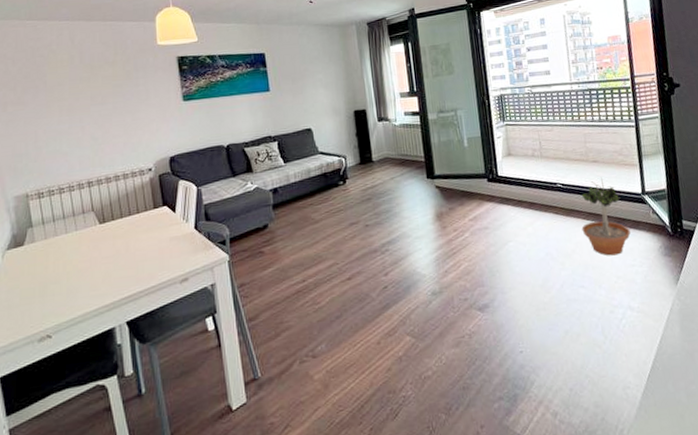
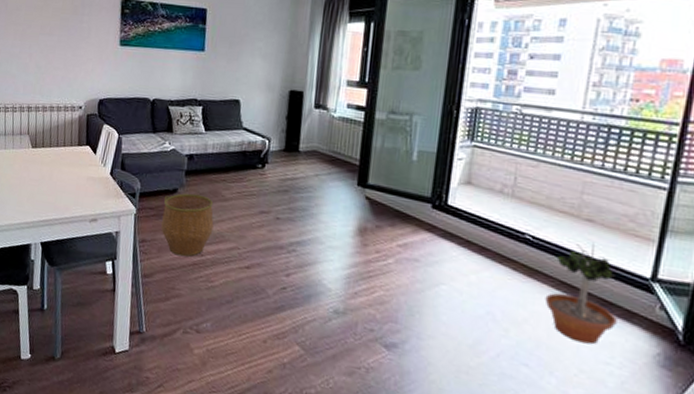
basket: none [255,223,310,289] -> present [161,193,214,257]

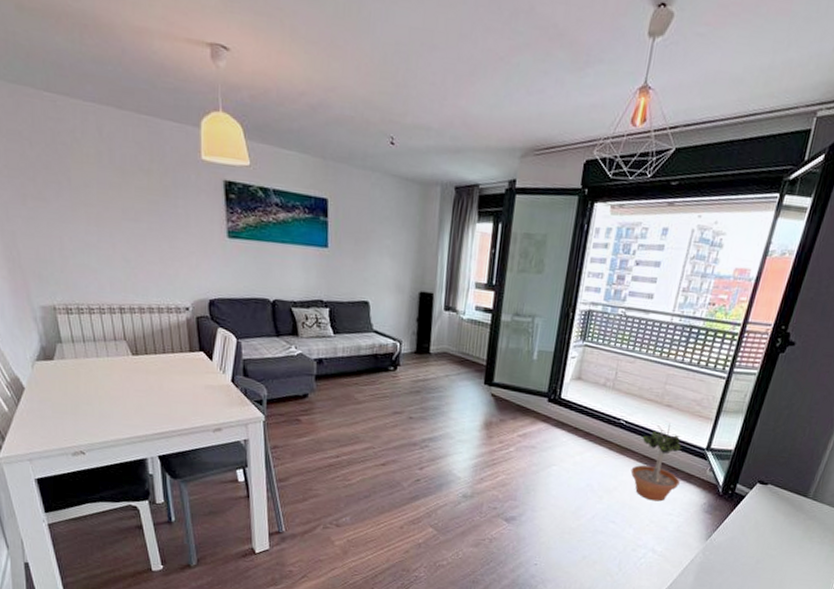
basket: present [161,193,214,257] -> none [293,398,348,459]

